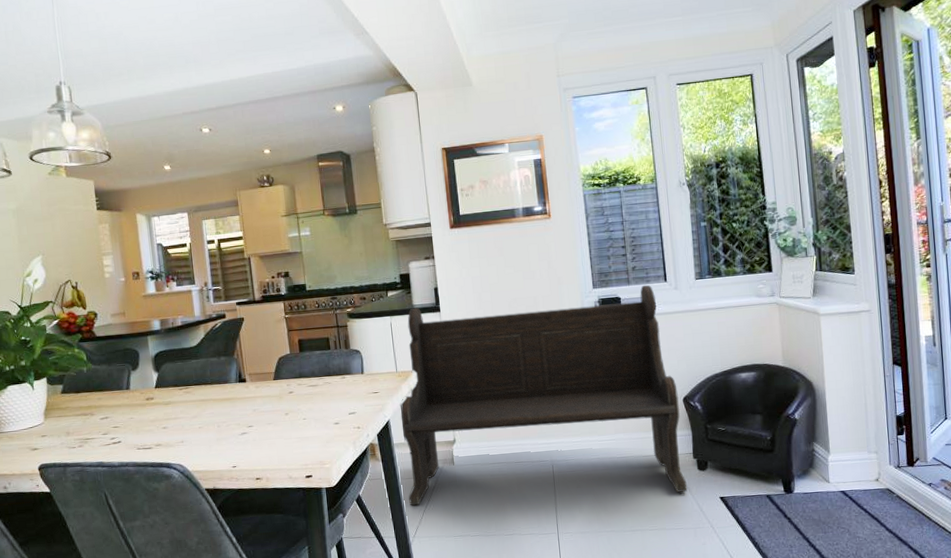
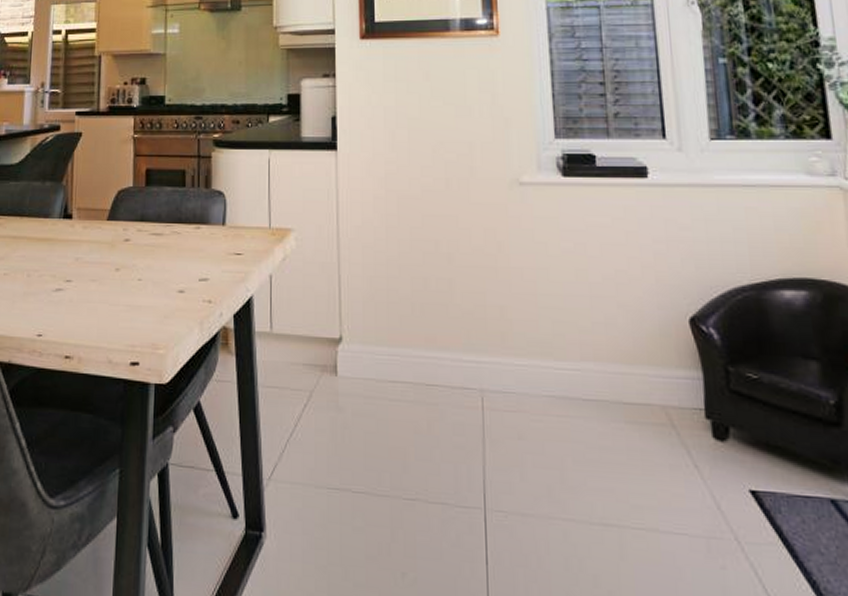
bench: present [400,284,688,506] -> none [268,140,696,472]

